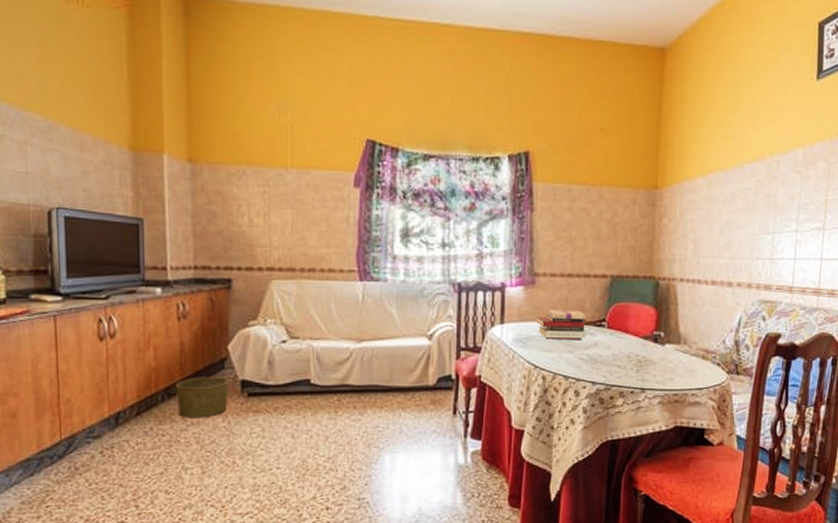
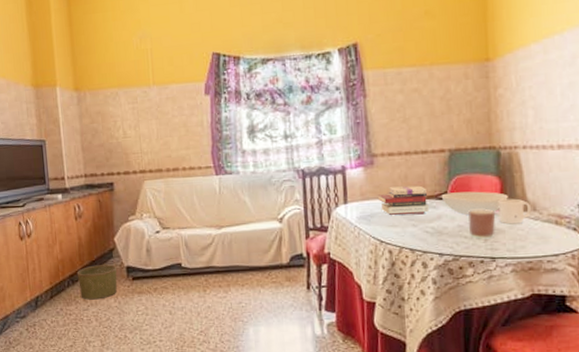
bowl: none [599,320,662,345] -> present [441,191,508,216]
mug: none [623,340,649,368] -> present [468,209,496,238]
mug: none [652,330,682,356] -> present [498,198,531,225]

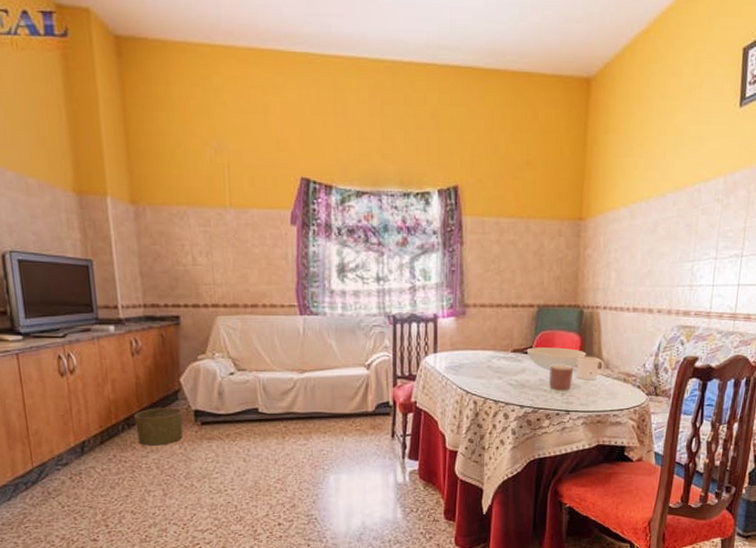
books: present [377,185,429,215] -> none [467,338,514,367]

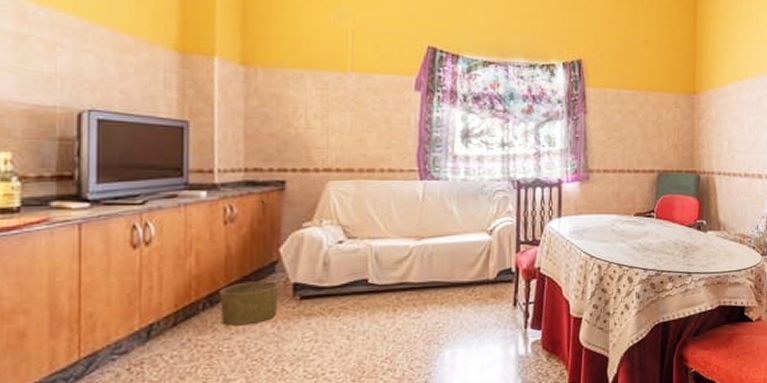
bowl: present [526,347,586,371] -> none [648,211,704,233]
mug: present [549,365,574,392] -> none [671,228,694,254]
mug: present [576,356,604,380] -> none [696,219,721,242]

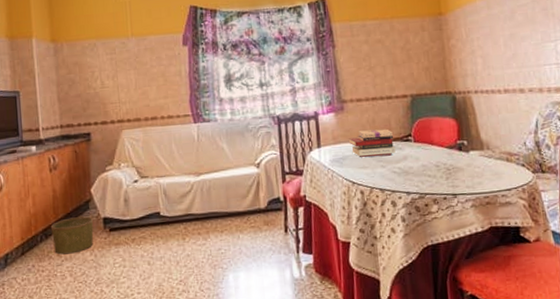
books: none [591,203,637,231] -> present [348,128,396,157]

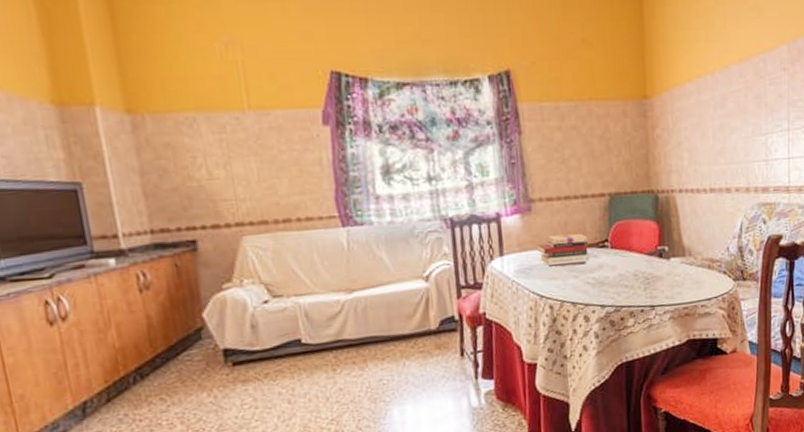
basket: present [50,215,94,255] -> none [147,347,211,398]

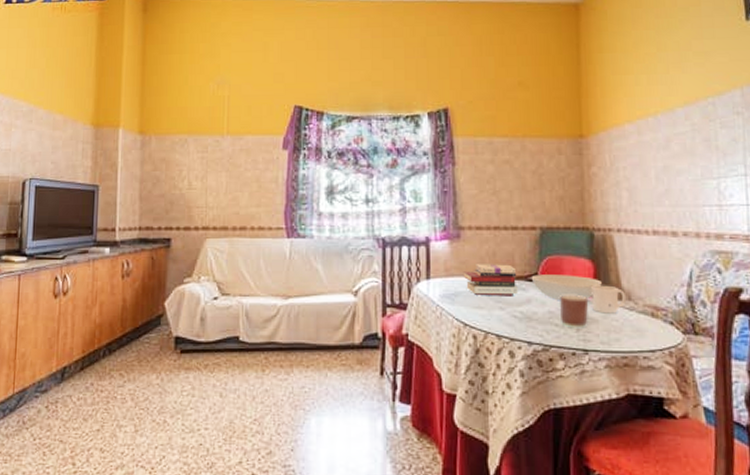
bowl: none [601,237,666,264] -> present [531,274,602,301]
mug: none [629,256,655,287] -> present [560,295,589,327]
mug: none [657,244,687,271] -> present [591,285,626,314]

